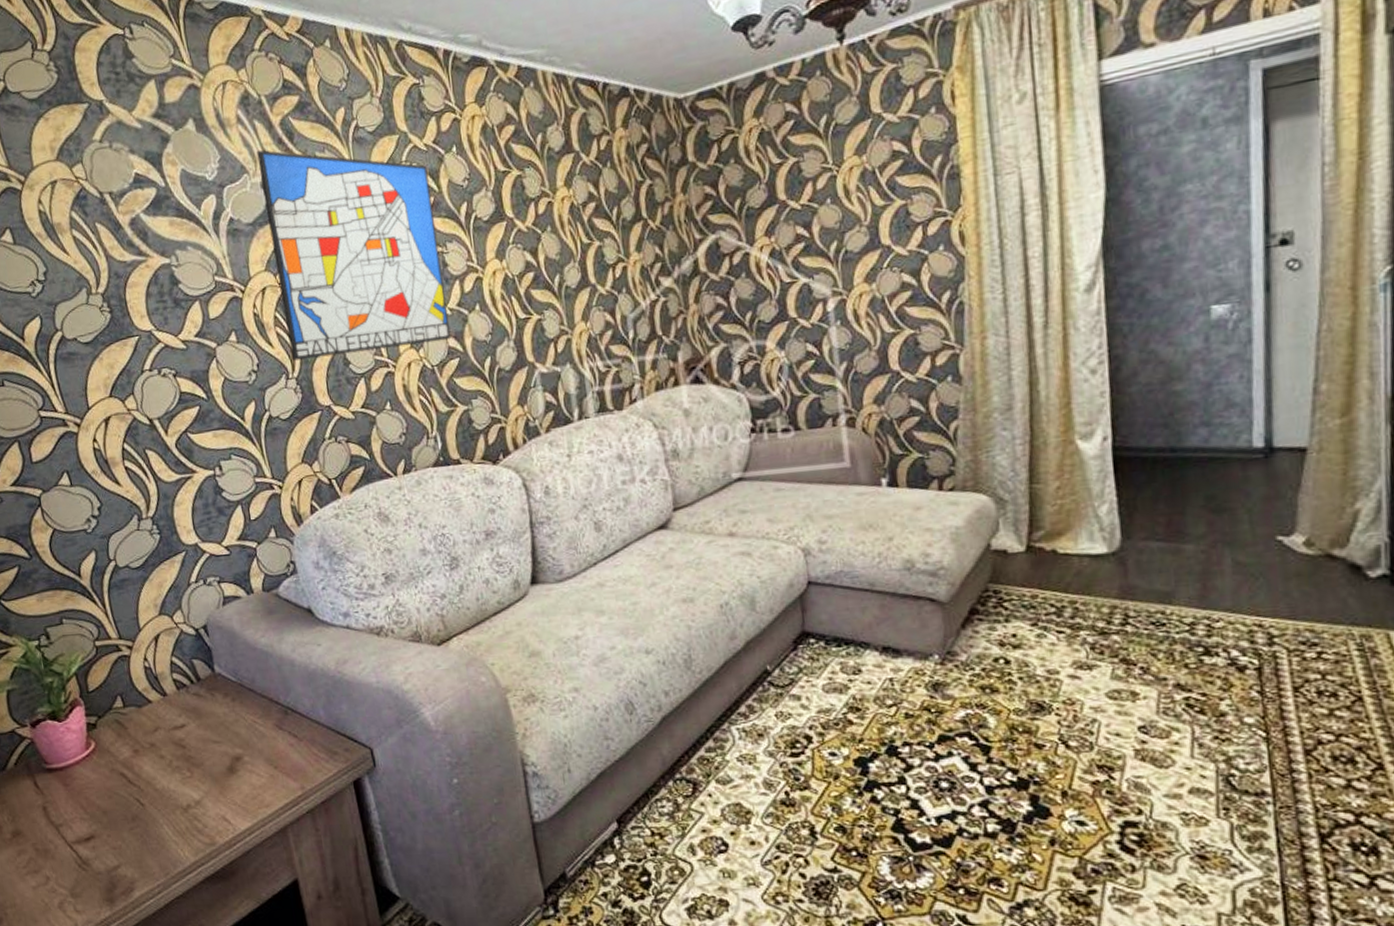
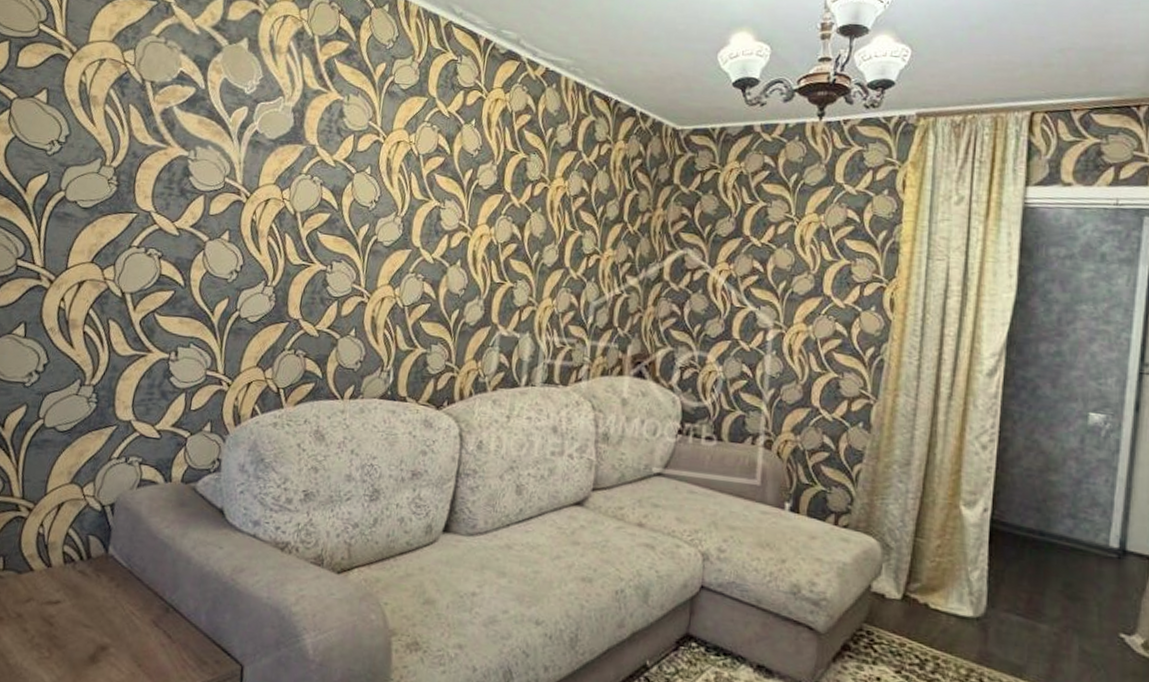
wall art: present [256,149,452,361] -> none [275,79,445,286]

